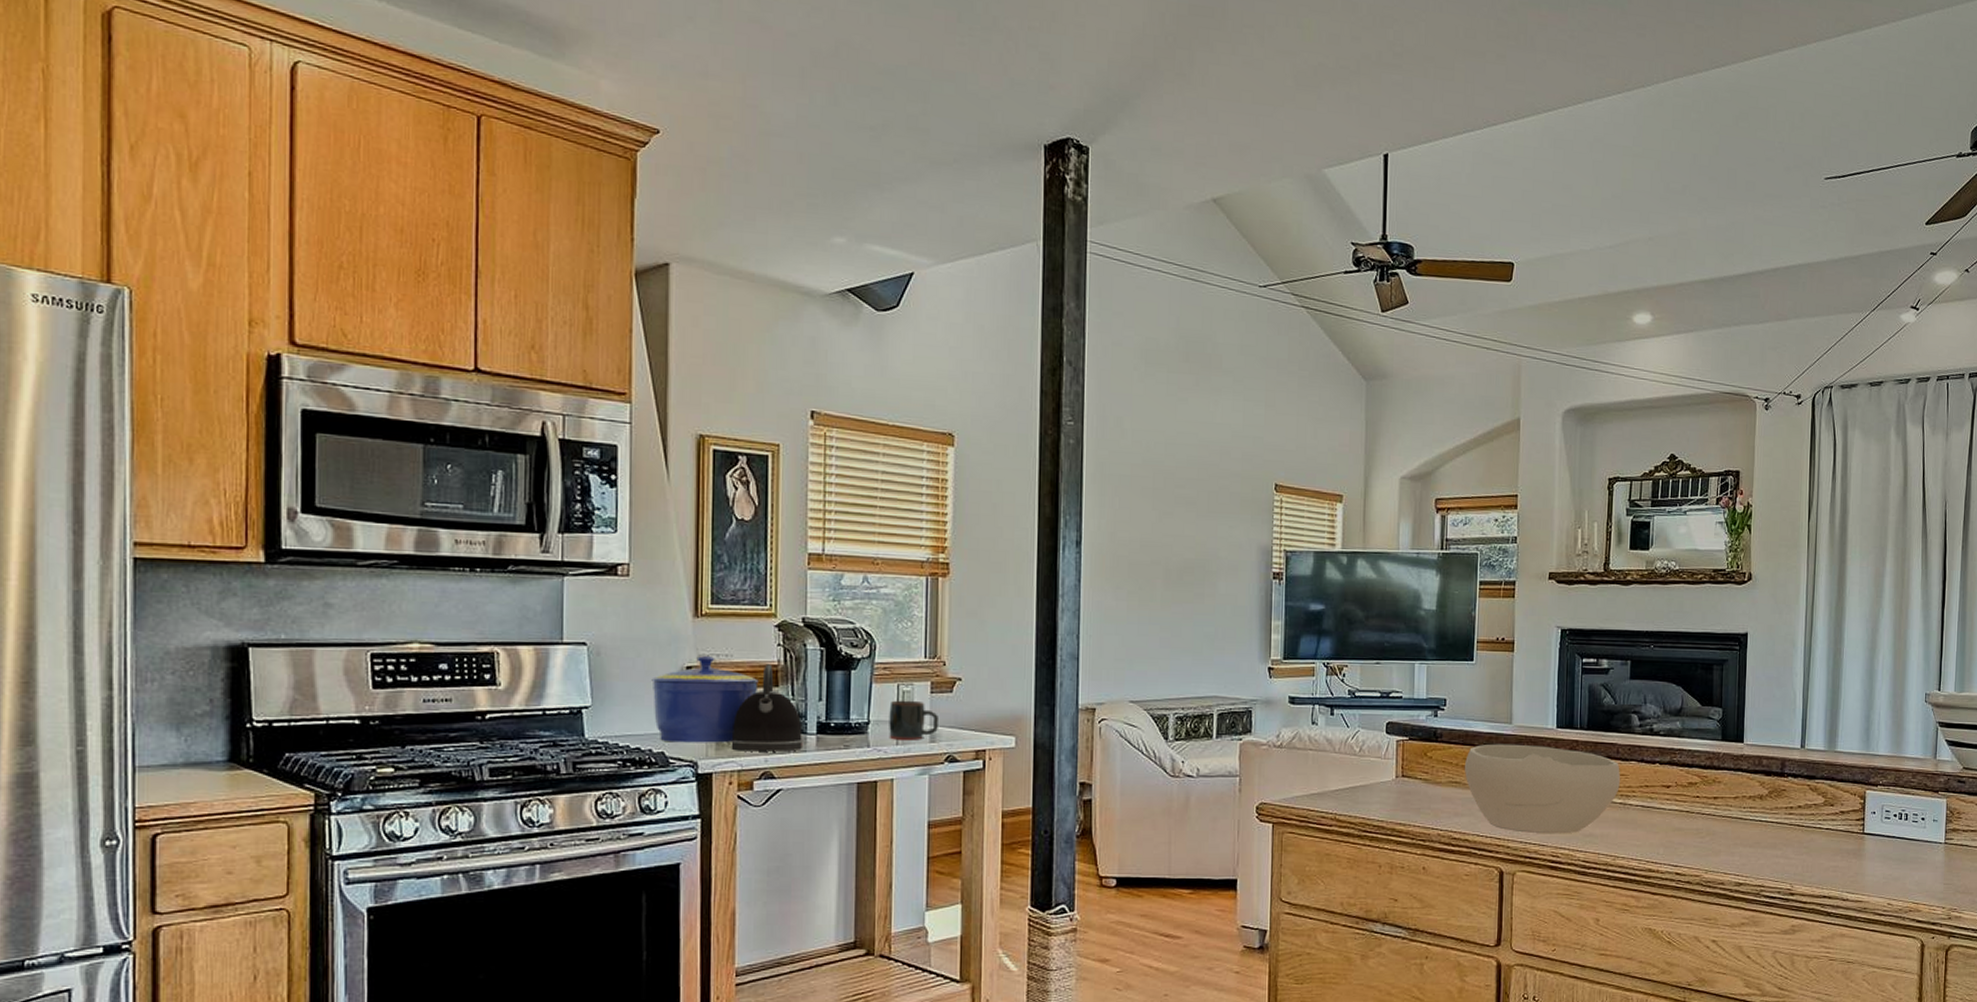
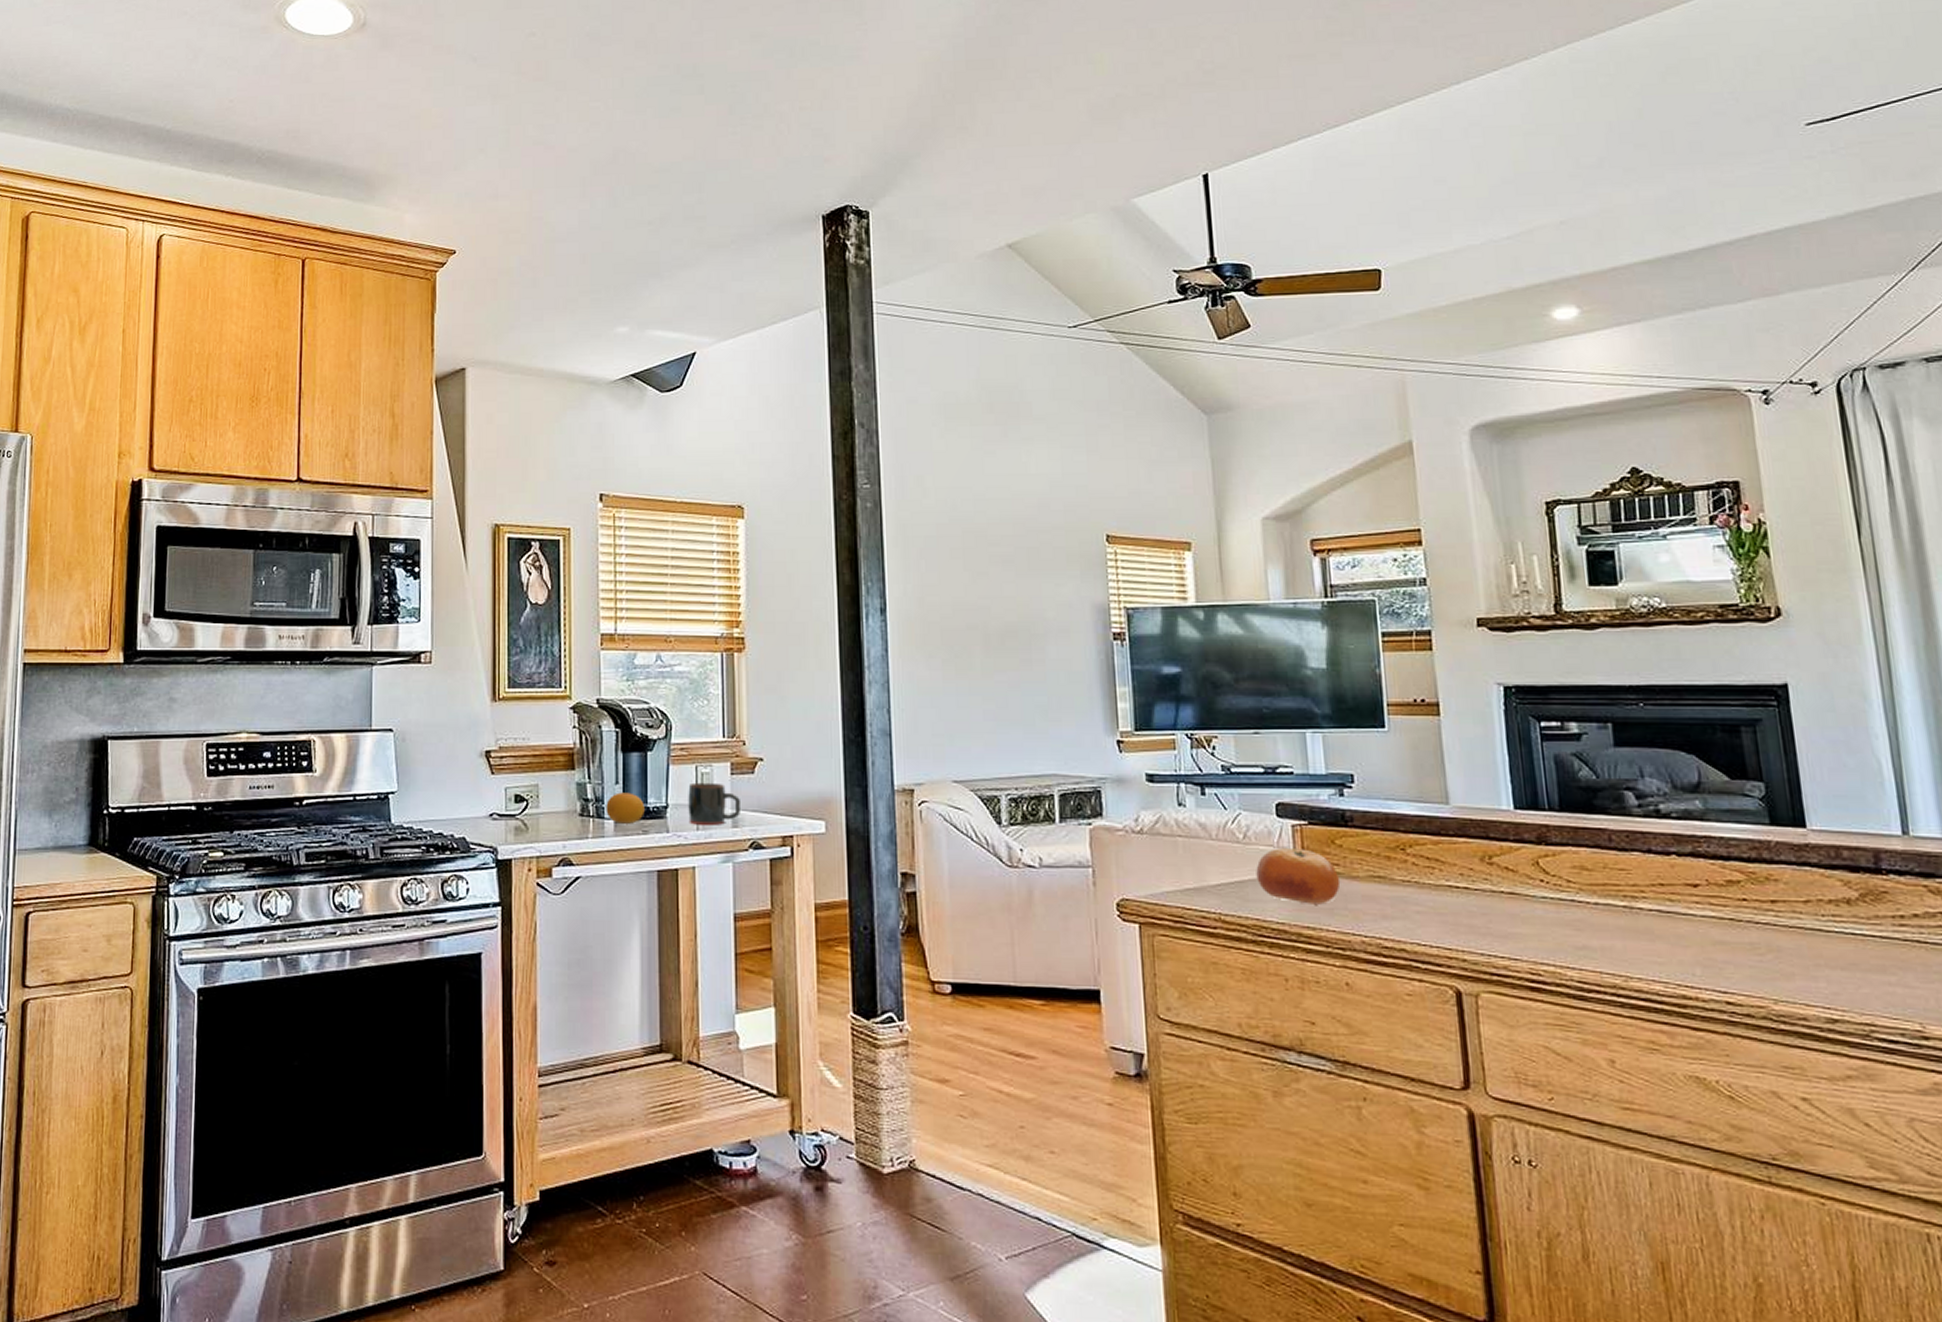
cooking pot: present [651,655,759,743] -> none [453,739,555,828]
kettle: present [729,664,804,752] -> none [528,747,601,837]
fruit: none [809,709,847,739] -> present [606,792,645,824]
fruit: none [1366,760,1428,805] -> present [1256,848,1341,905]
bowl: present [1464,744,1621,834] -> none [1388,829,1621,945]

